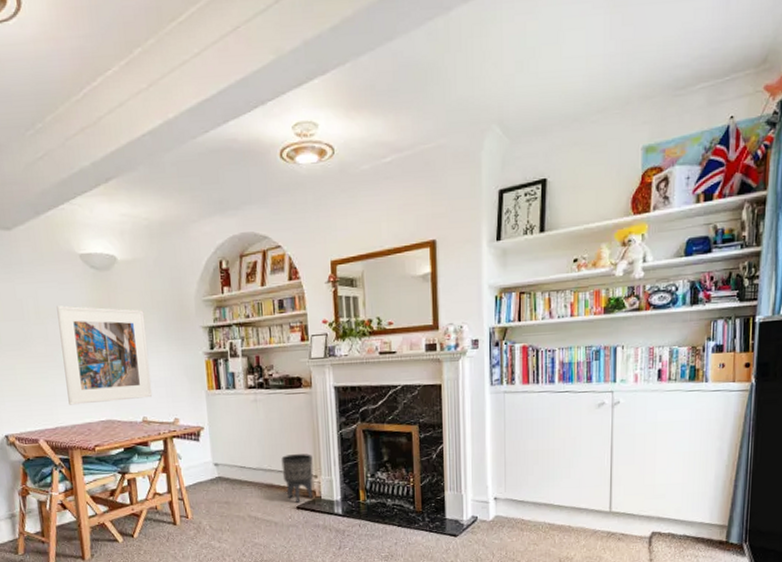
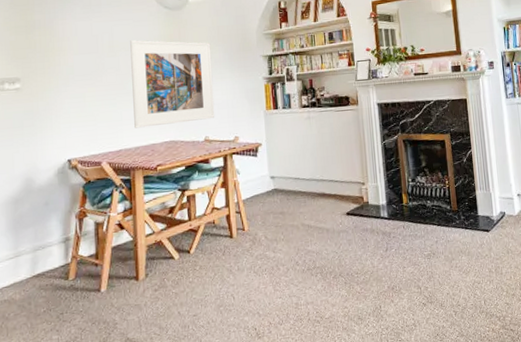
planter: present [281,454,314,503] -> none [332,163,362,209]

